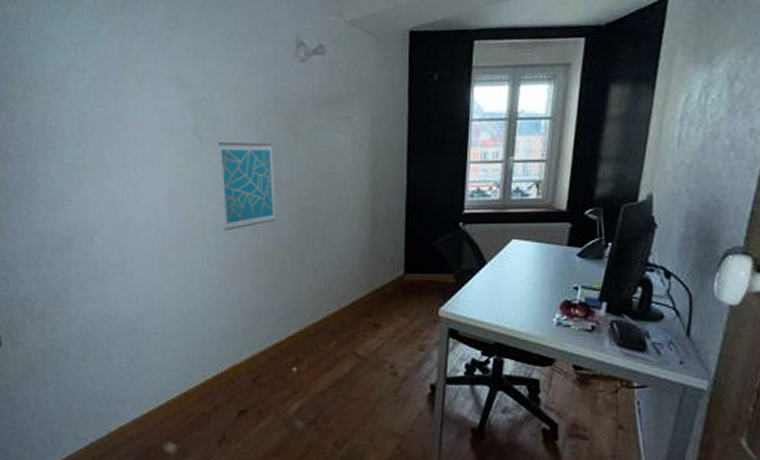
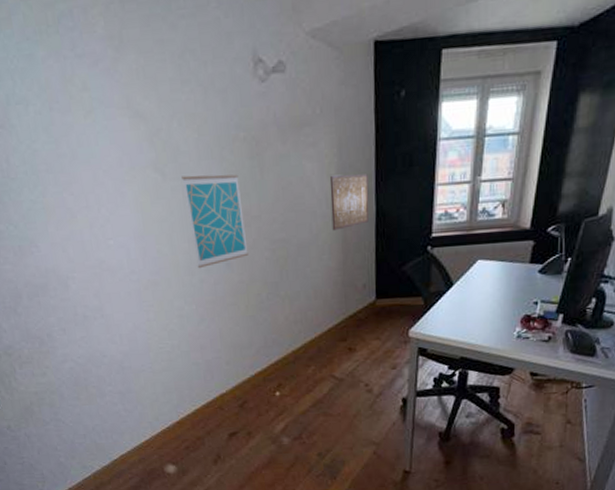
wall art: none [361,148,400,202] -> present [329,174,369,231]

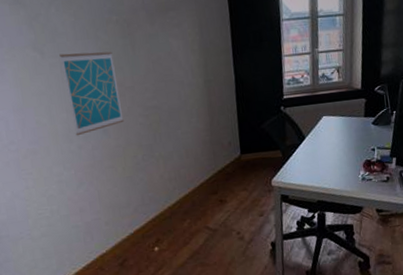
wall art: present [329,174,369,231] -> none [193,48,229,97]

